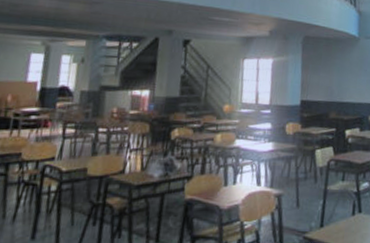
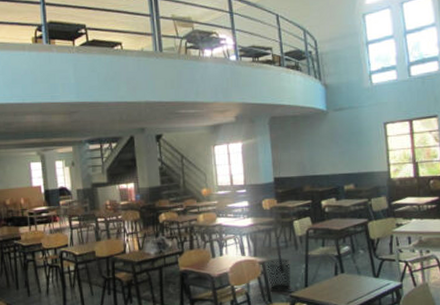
waste bin: none [280,192,309,233] -> present [264,259,291,292]

